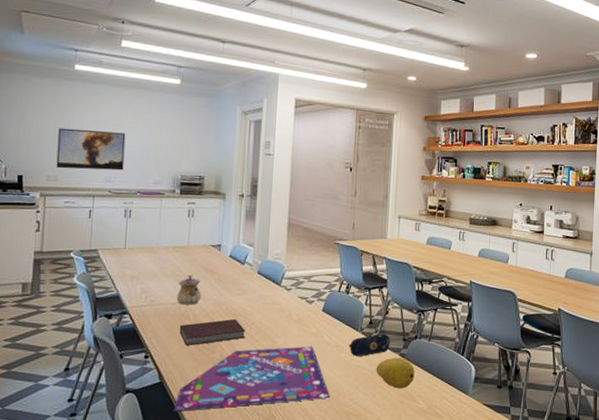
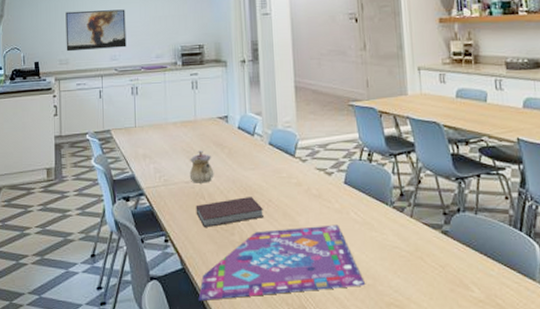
pencil case: present [349,333,390,356] -> none [380,207,428,235]
fruit: present [376,357,415,389] -> none [415,235,464,273]

